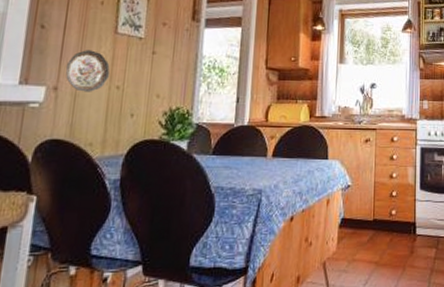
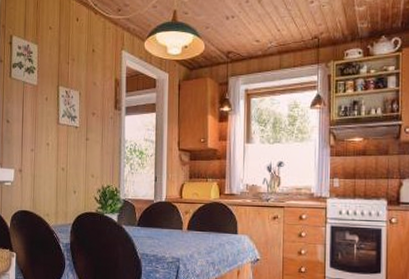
decorative plate: present [65,50,110,92] -> none [26,139,56,173]

